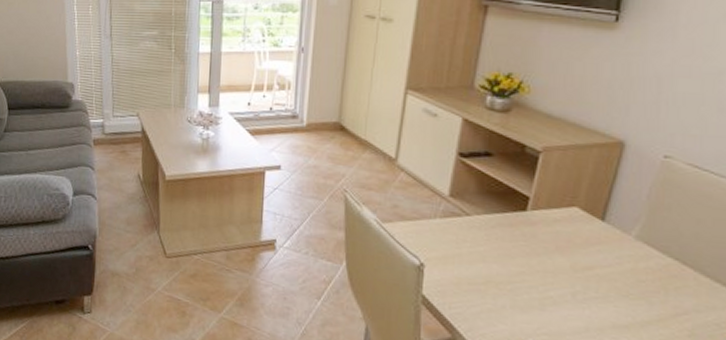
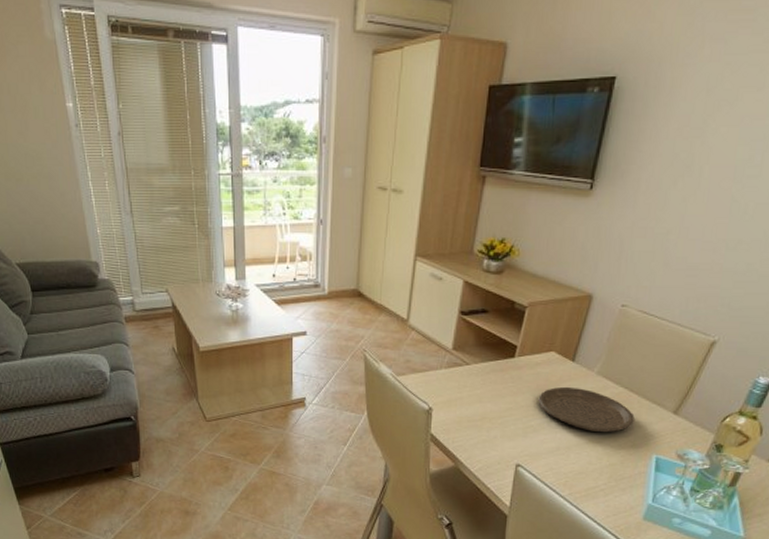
plate: none [558,251,691,315] -> present [538,386,635,432]

